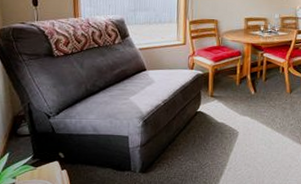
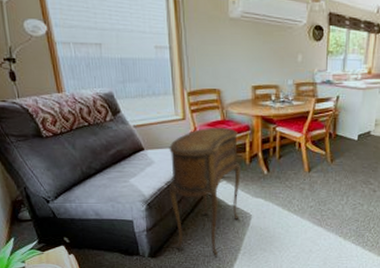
side table: none [165,51,232,173] -> present [169,127,242,257]

